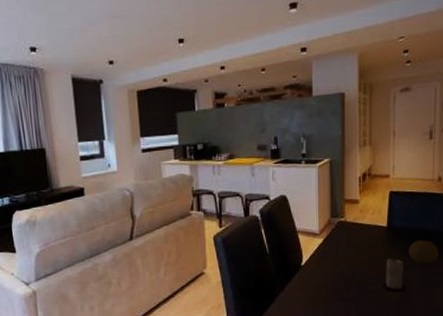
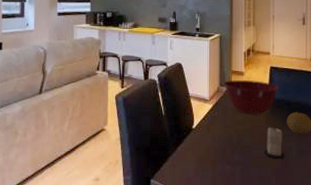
mixing bowl: none [335,208,399,247] -> present [223,80,278,115]

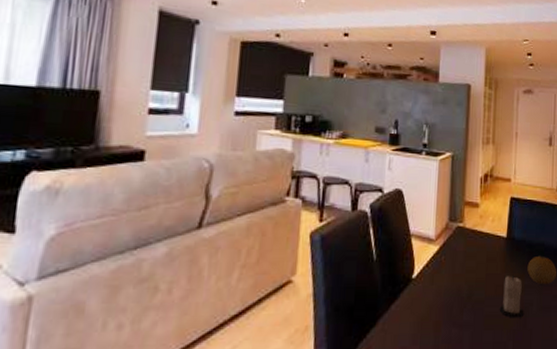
mixing bowl: present [223,80,278,115] -> none [454,214,519,259]

